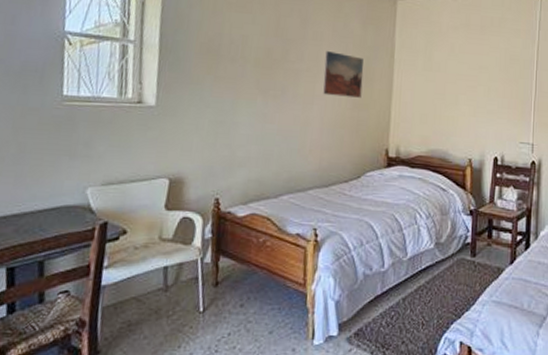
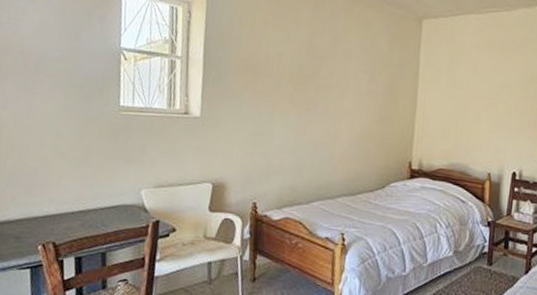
wall art: present [323,51,364,98] -> none [351,68,390,113]

